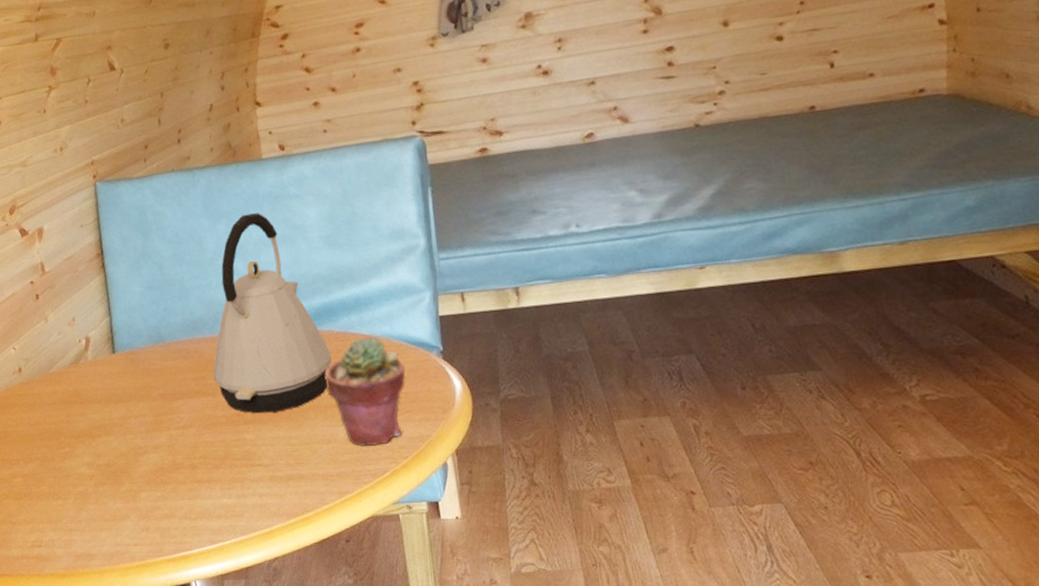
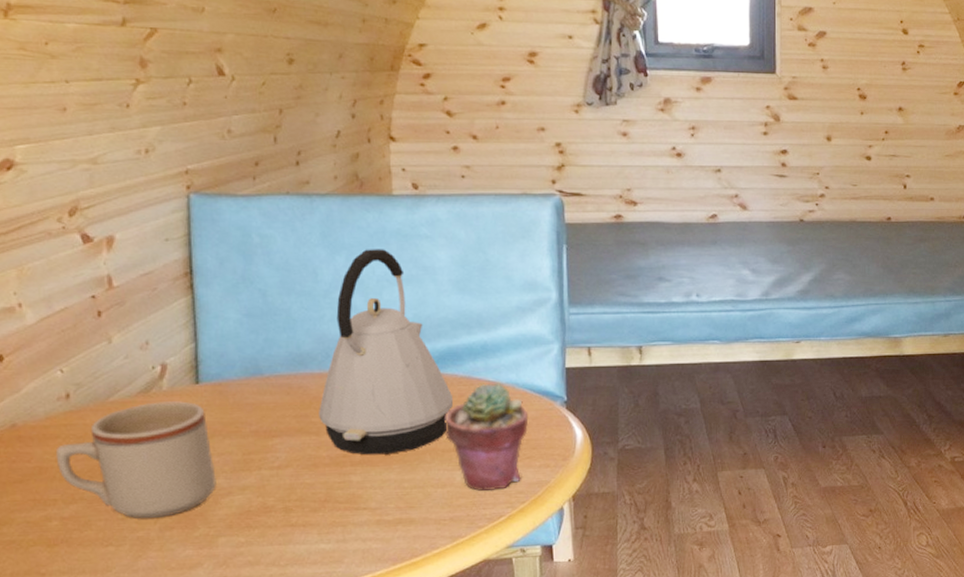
mug: none [15,370,135,476] -> present [55,401,216,519]

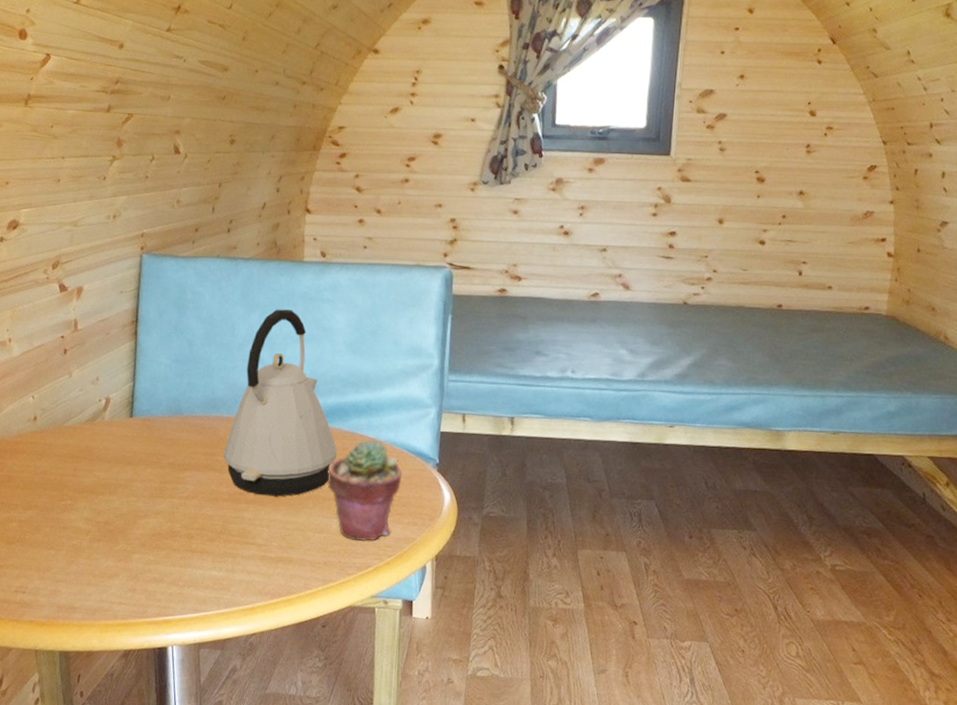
mug: present [55,401,216,519] -> none [21,430,137,530]

